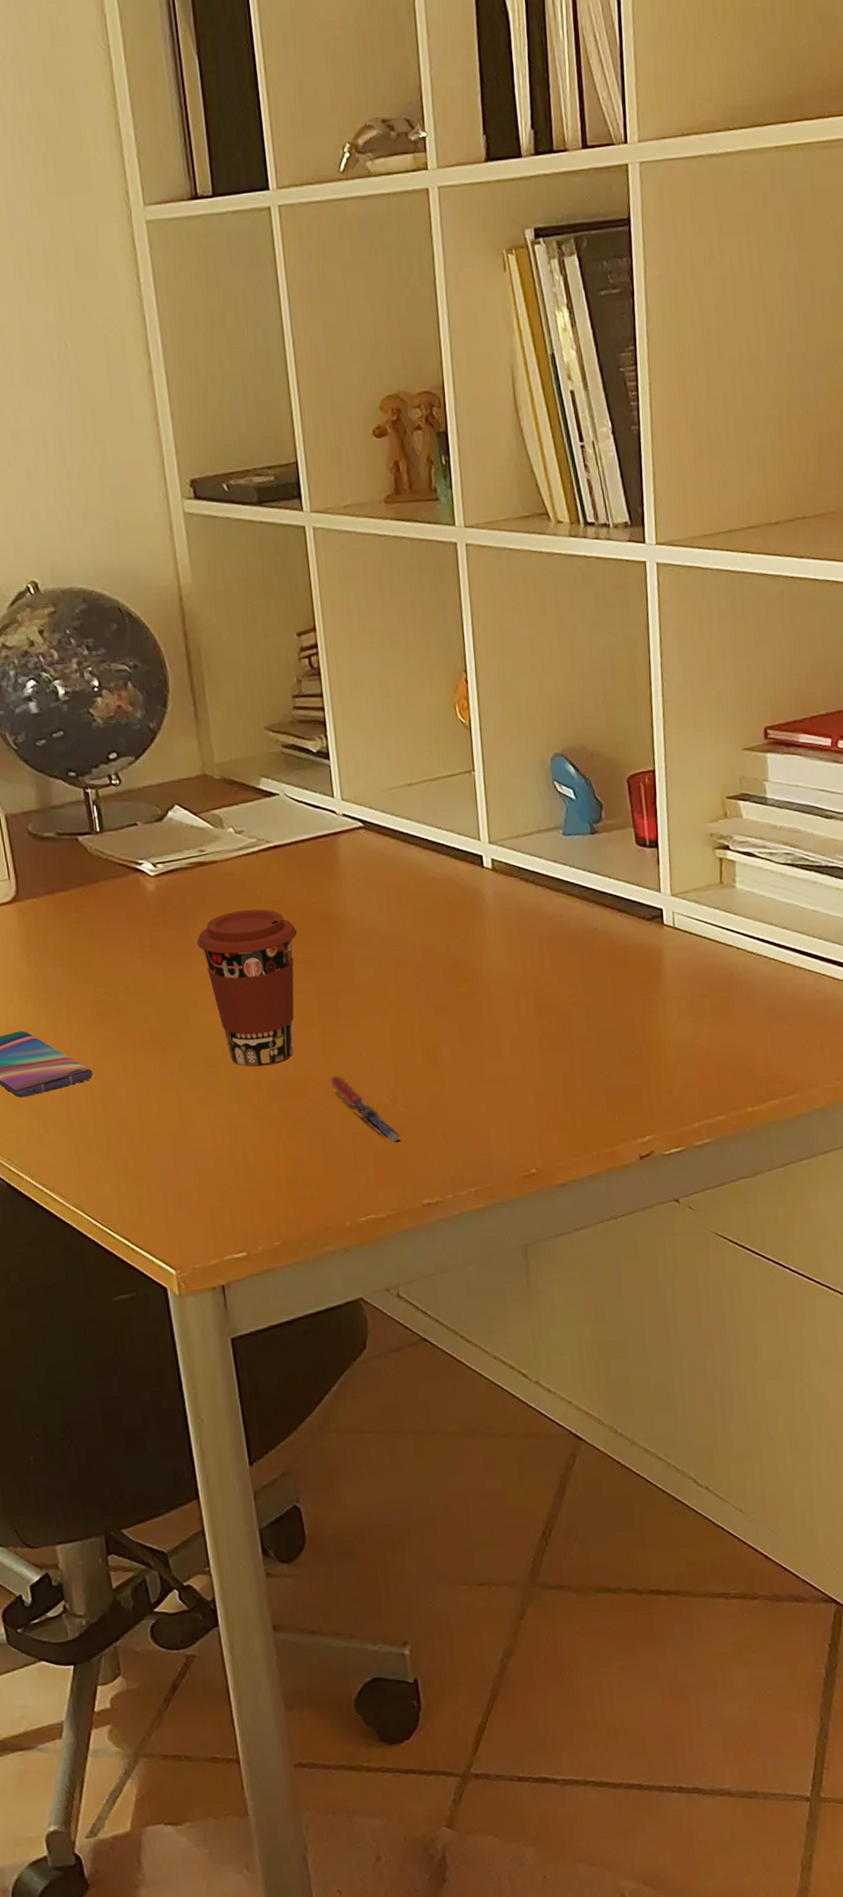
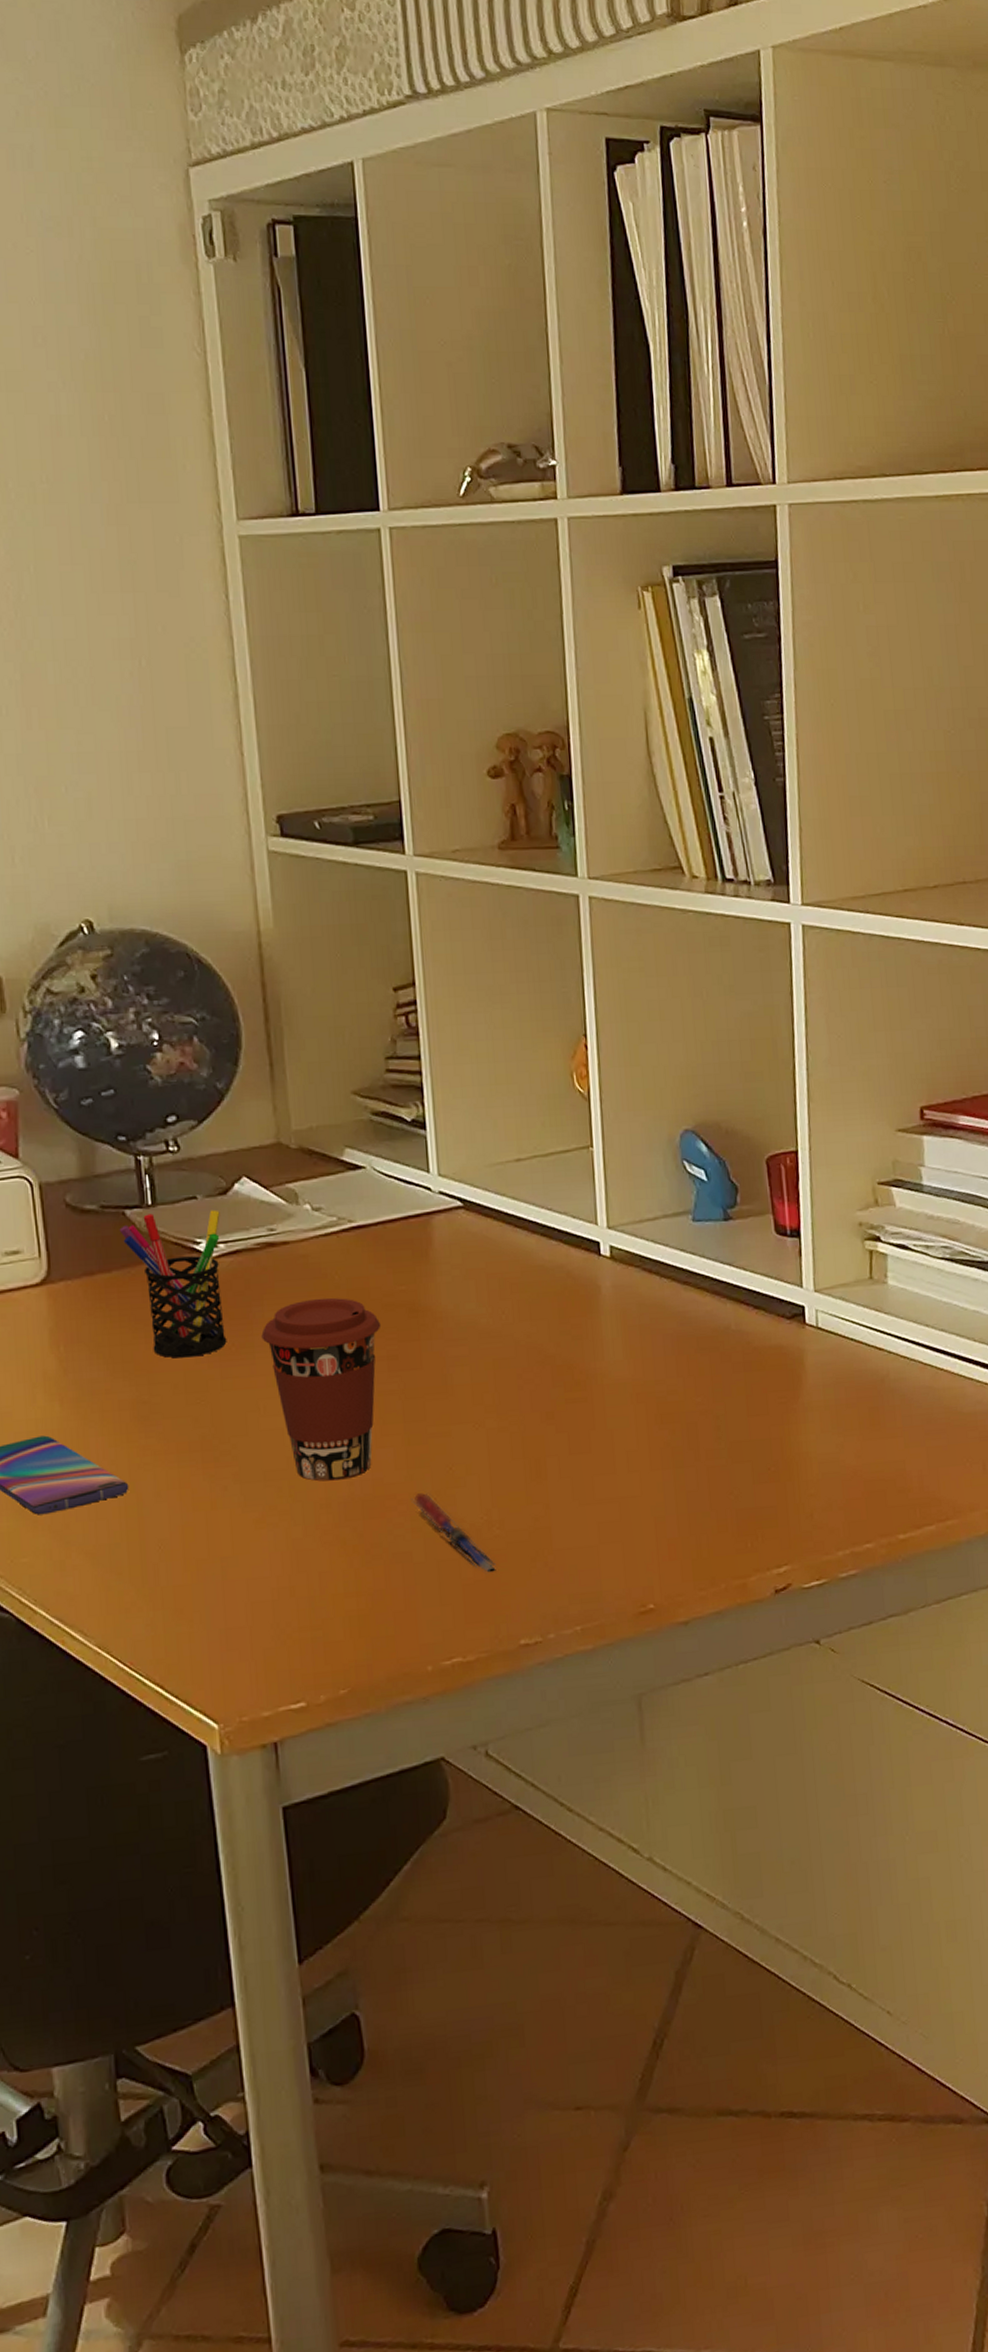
pen holder: none [74,834,168,964] -> present [119,1209,227,1358]

